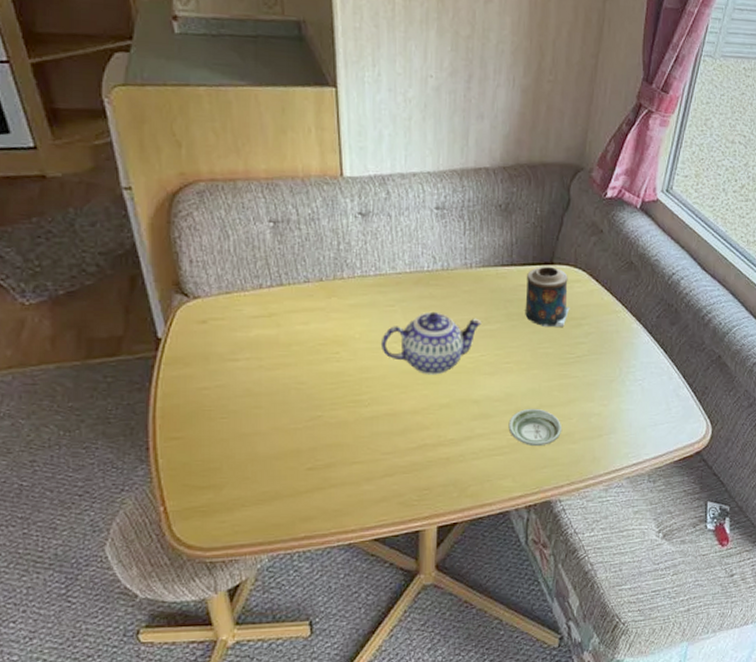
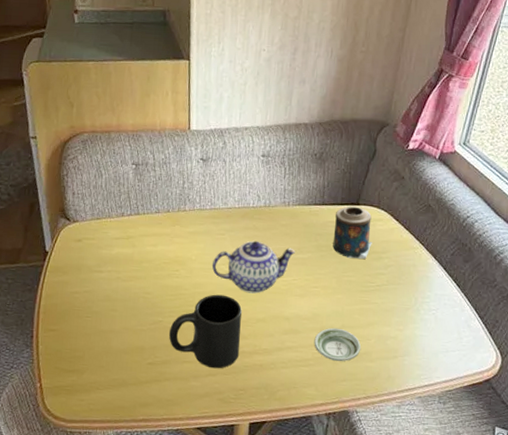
mug: none [331,379,421,468] -> present [168,294,242,369]

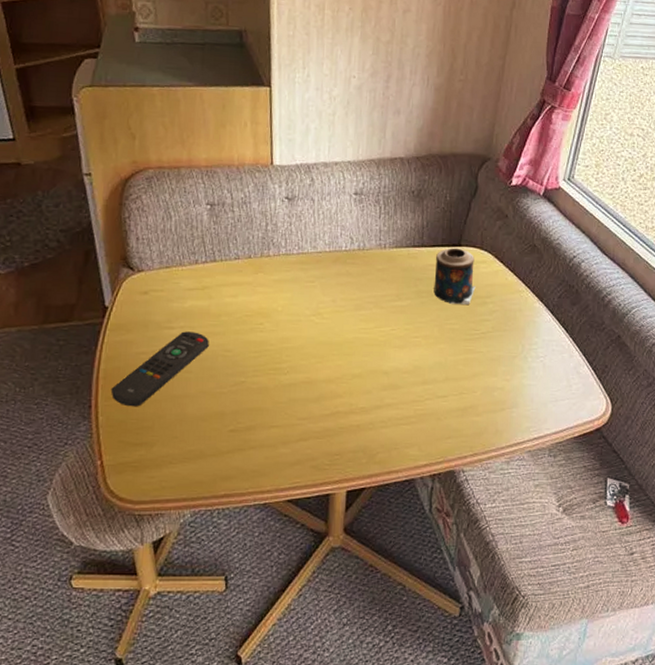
remote control: none [49,275,132,339] -> present [110,331,209,407]
mug: present [168,294,242,369] -> none [252,349,335,433]
teapot: present [211,240,295,294] -> none [300,288,393,347]
saucer: present [314,327,361,362] -> none [415,380,467,418]

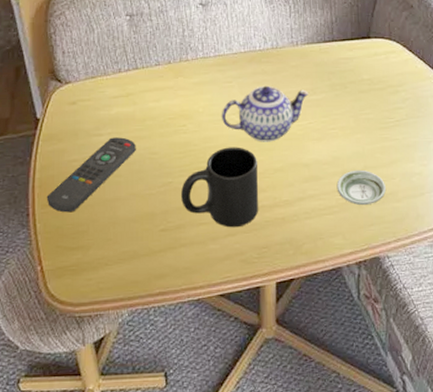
mug: none [252,349,335,433] -> present [180,147,258,228]
teapot: none [300,288,393,347] -> present [221,85,308,142]
saucer: none [415,380,467,418] -> present [336,169,387,206]
candle: present [434,247,476,304] -> none [346,40,387,94]

